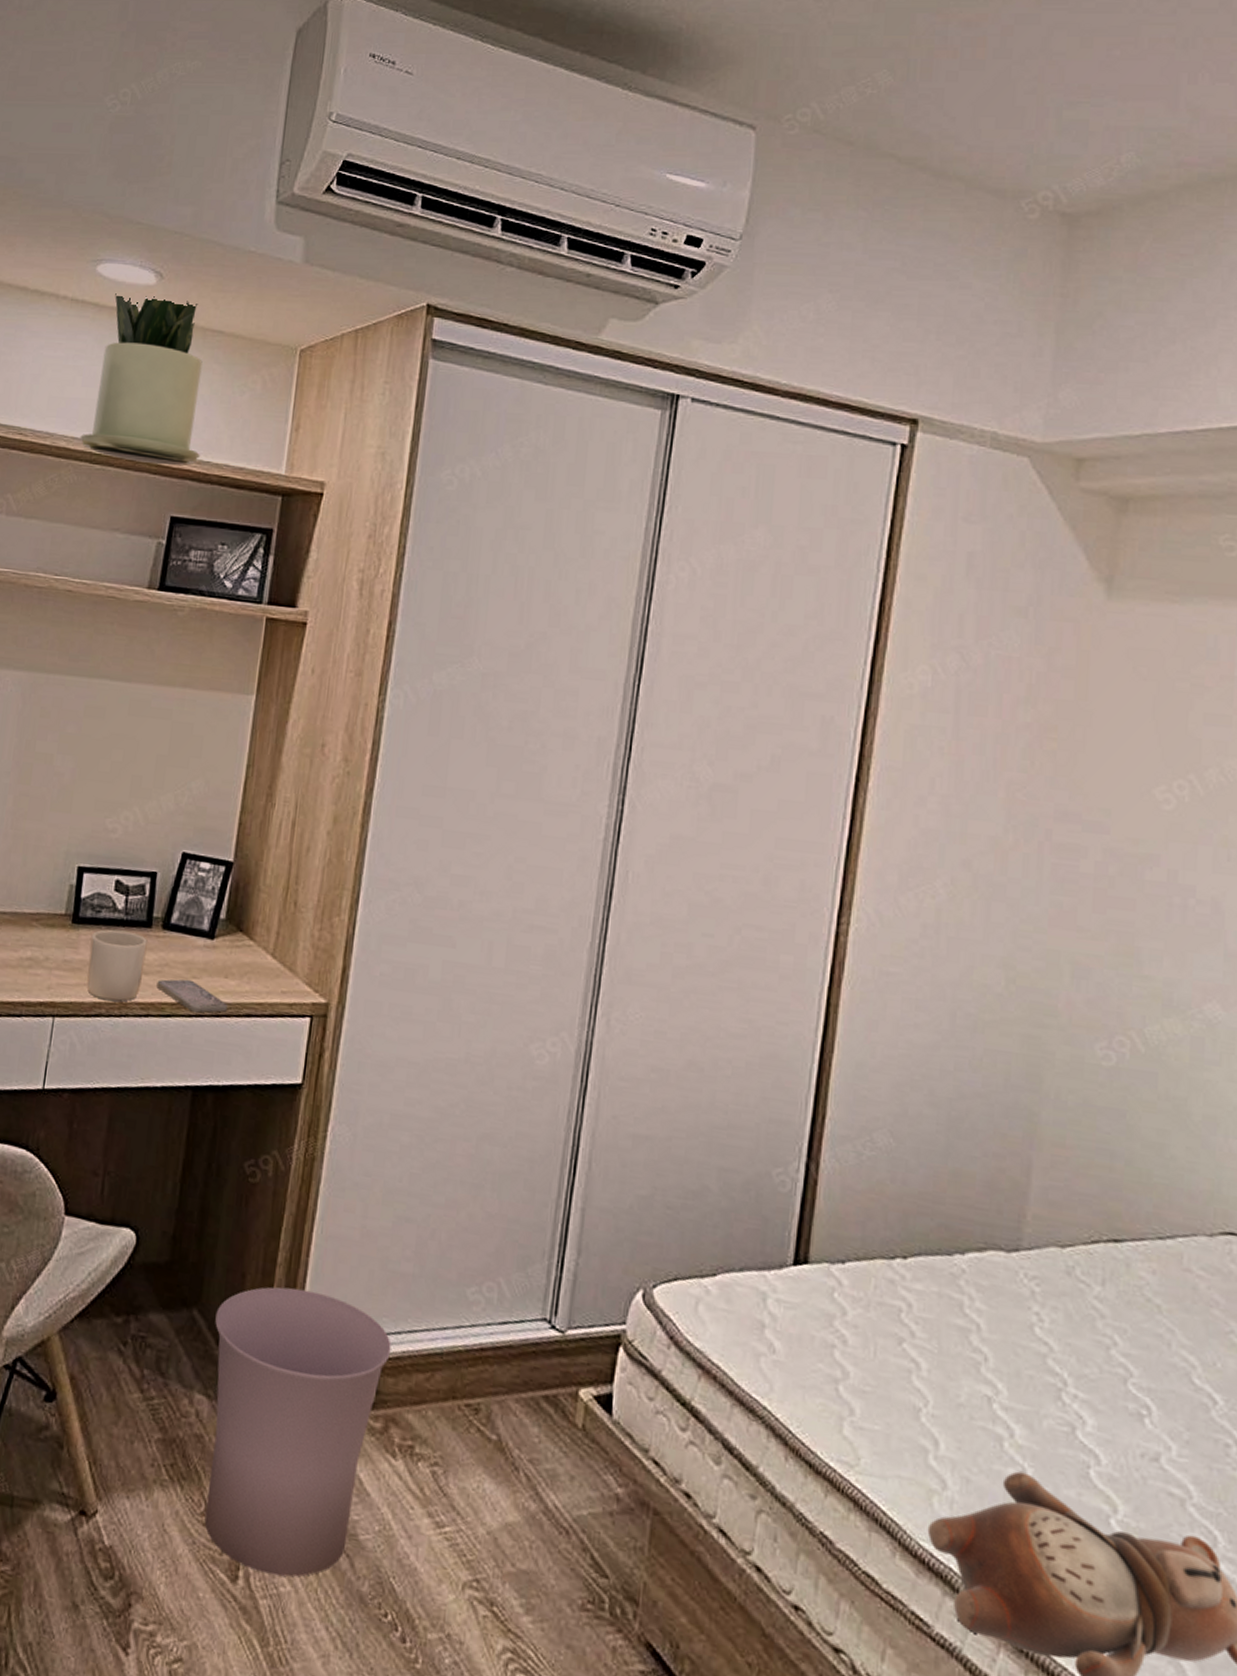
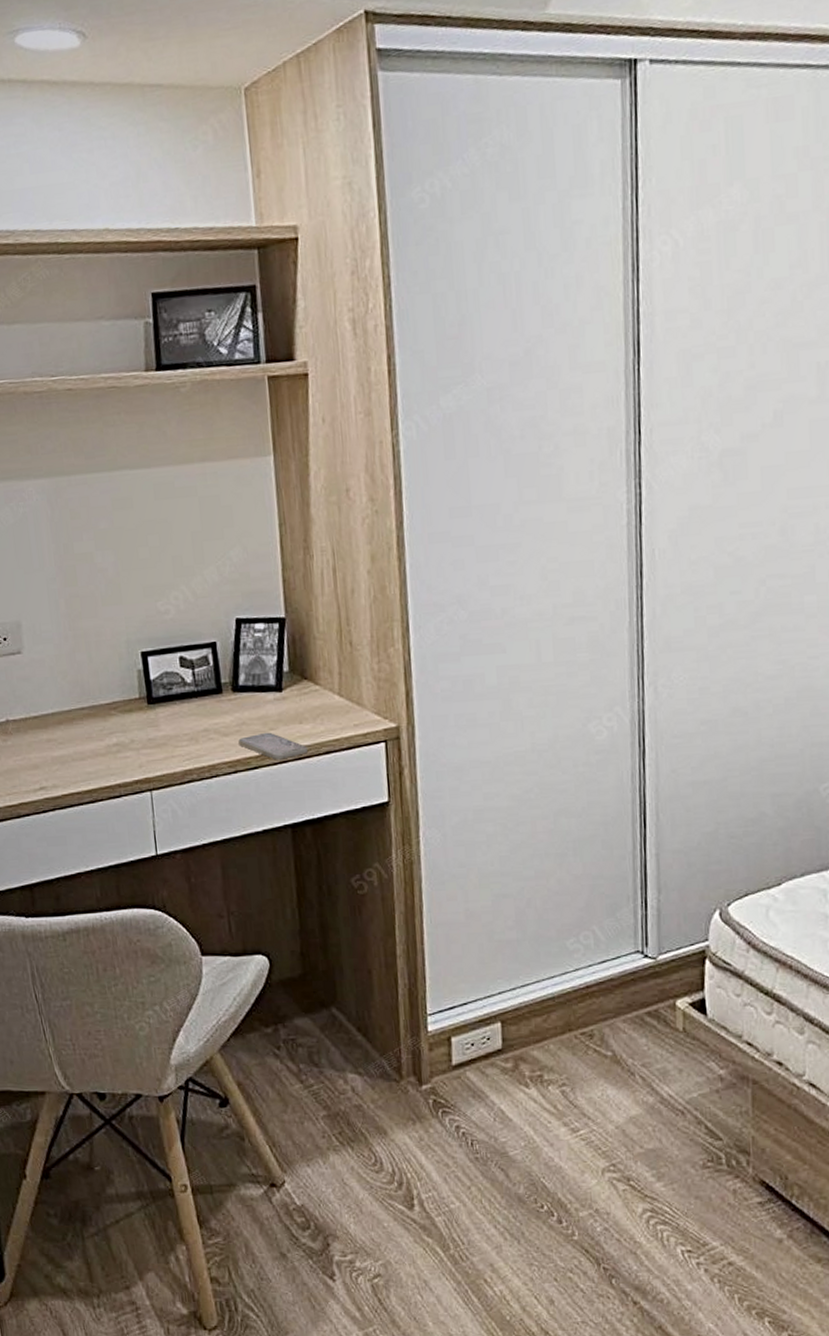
planter: present [80,293,203,466] -> none [41,59,168,244]
mug: present [87,929,148,1002] -> none [168,700,224,767]
waste bin: present [204,1287,391,1577] -> none [352,971,510,1197]

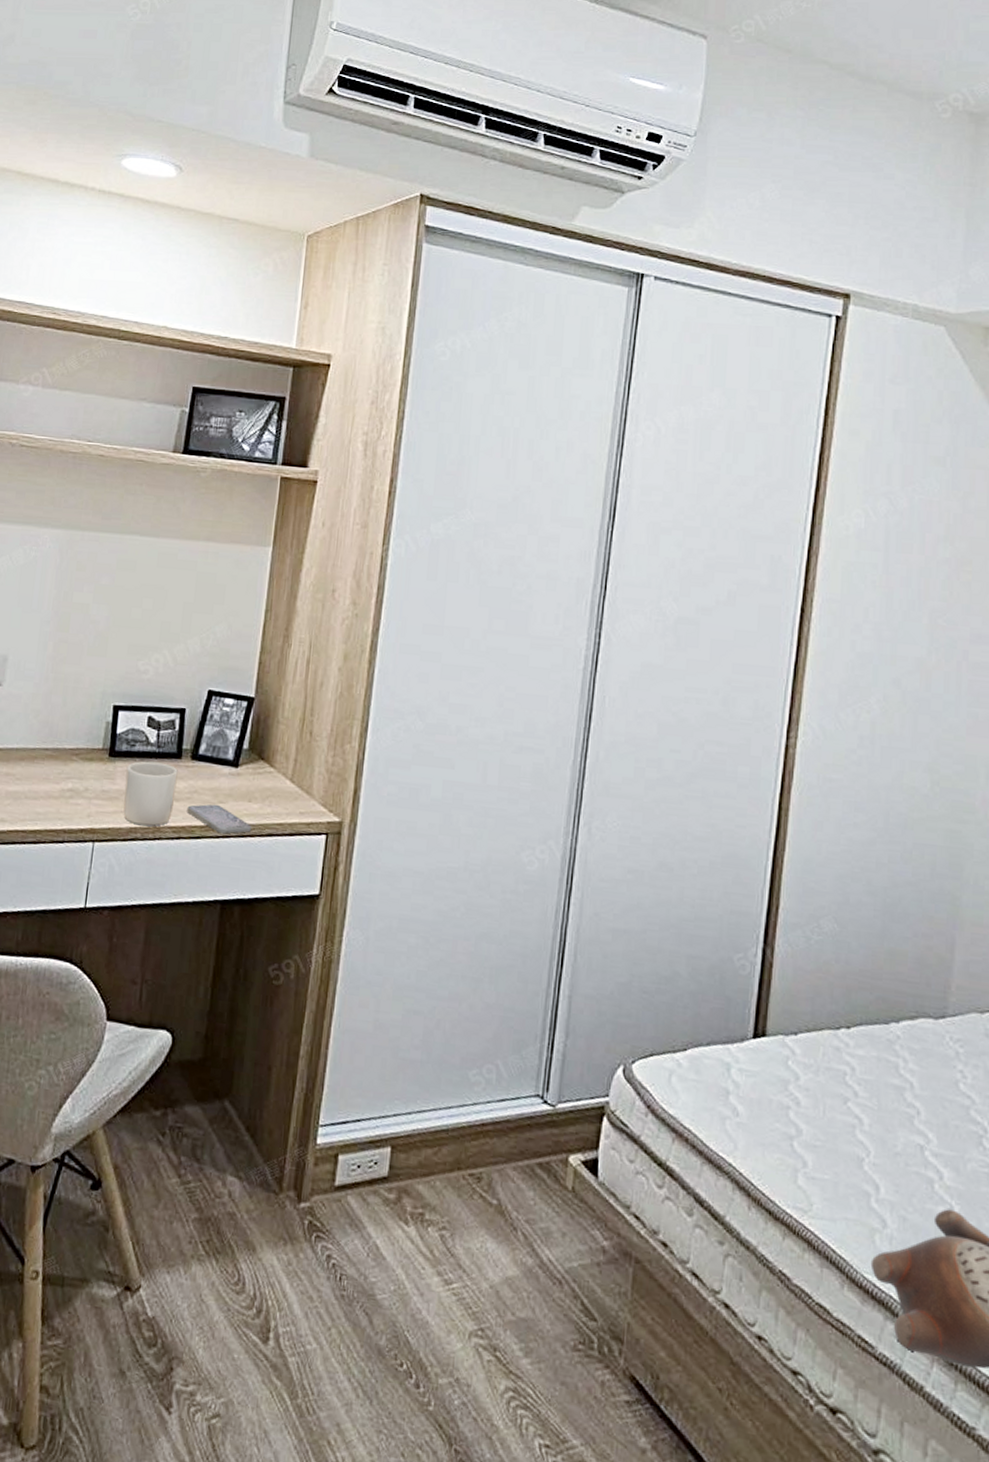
mug: none [168,700,224,767] -> present [123,761,178,827]

